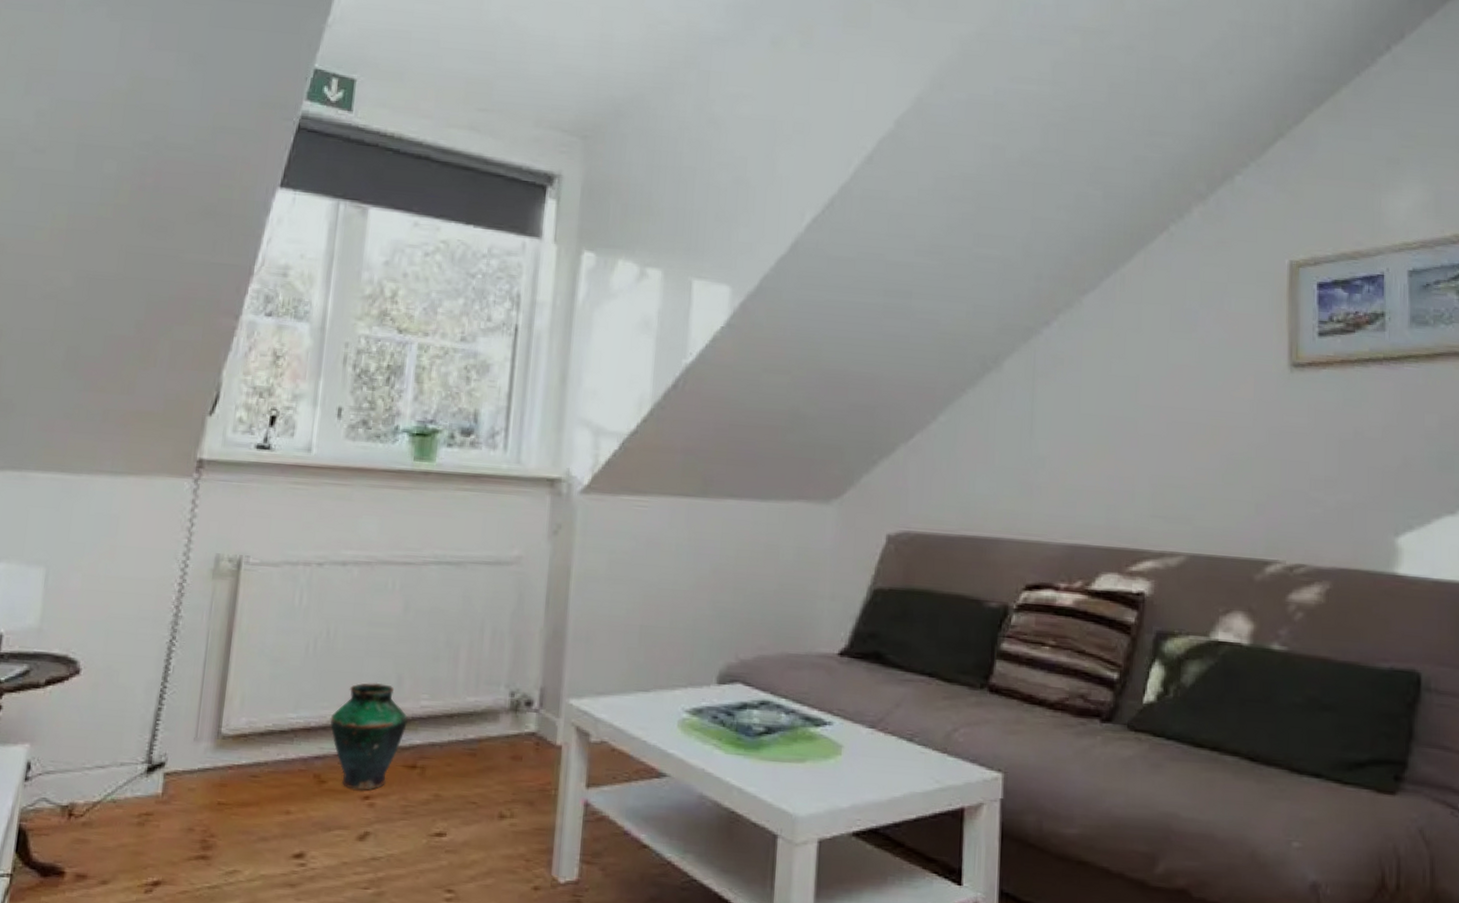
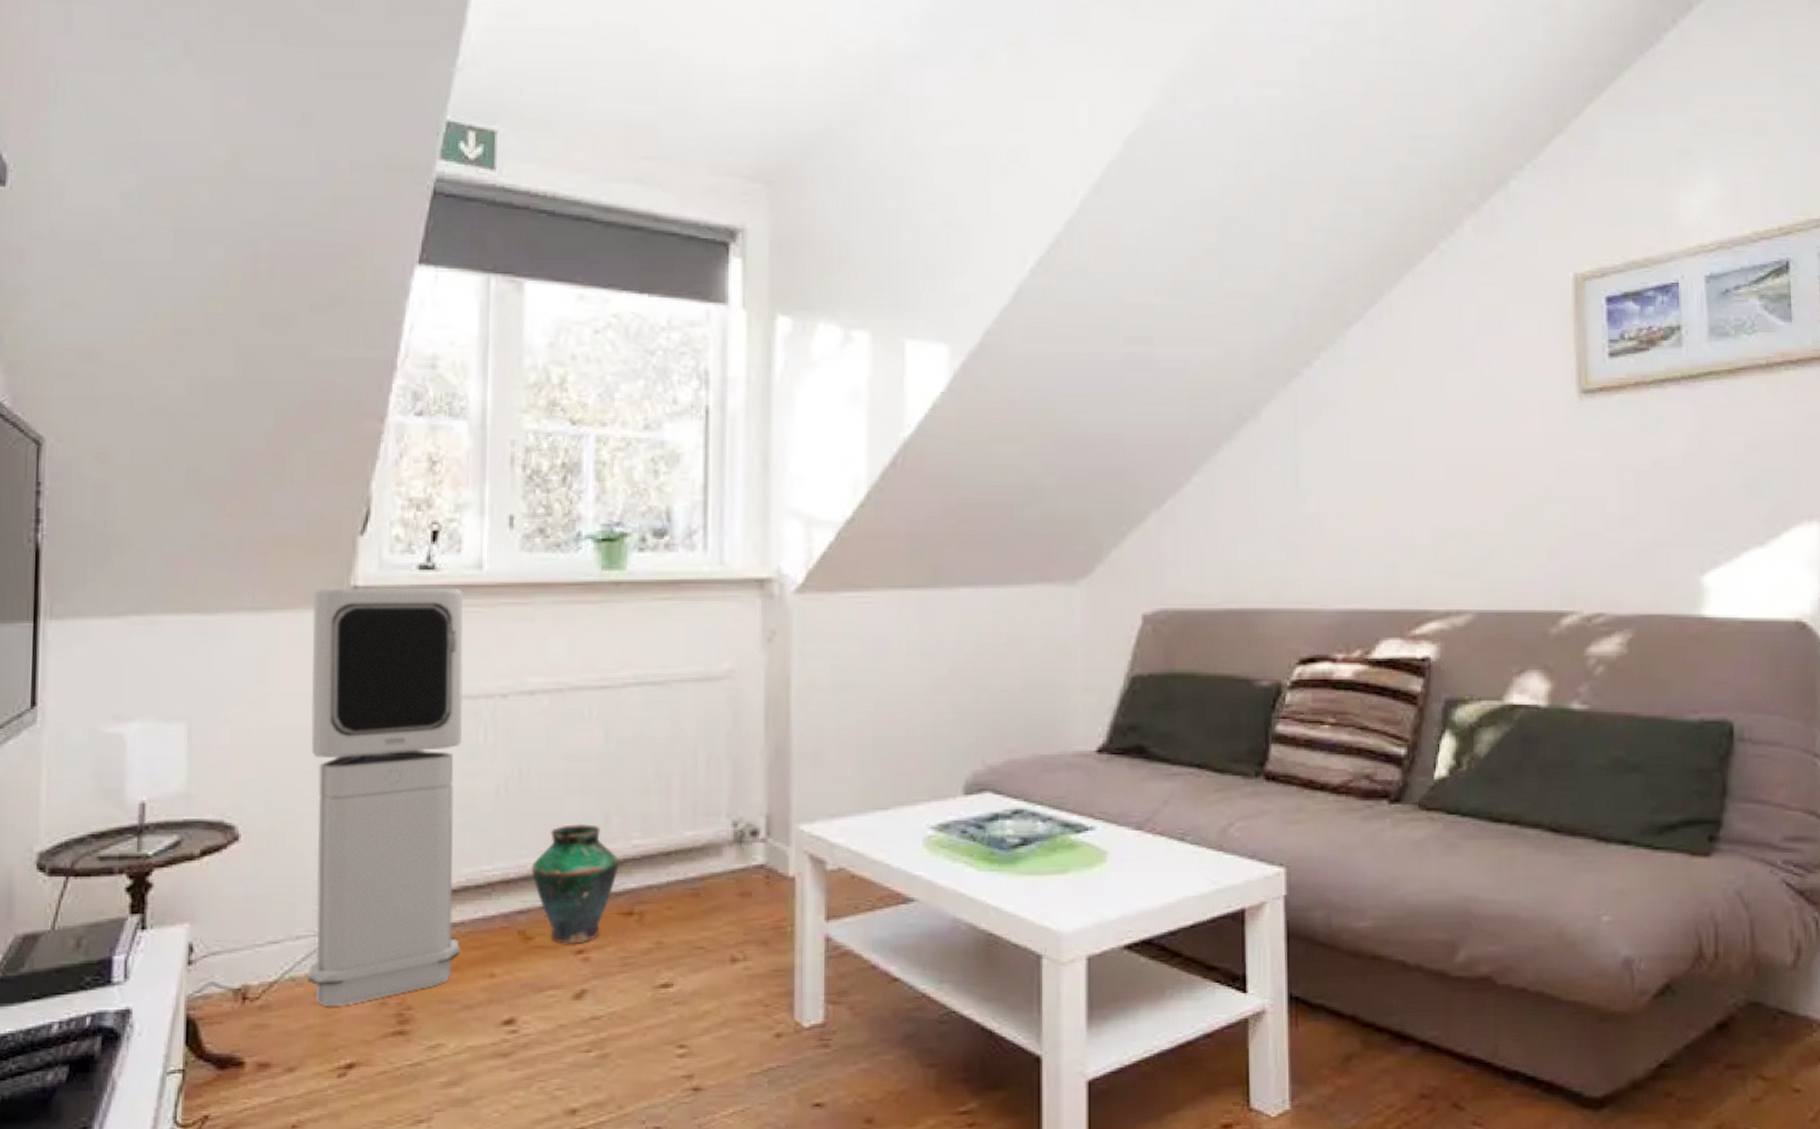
air purifier: none [126,458,293,830] -> present [307,587,464,1007]

